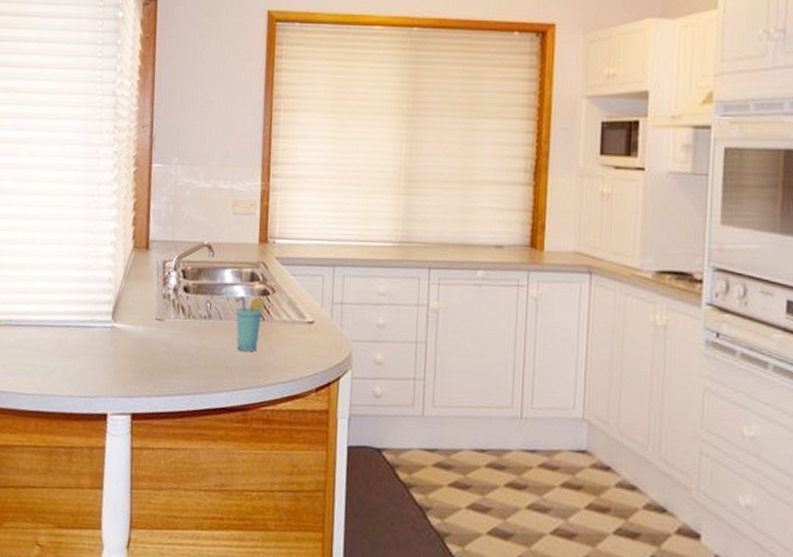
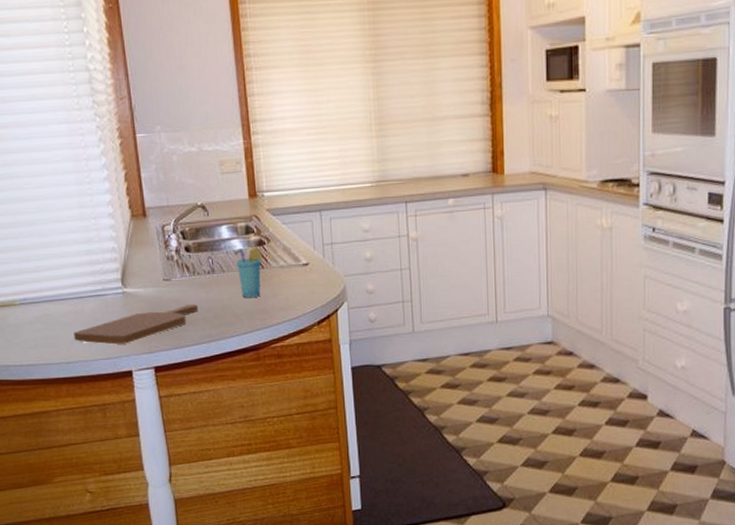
cutting board: none [53,349,188,384] -> present [74,303,199,345]

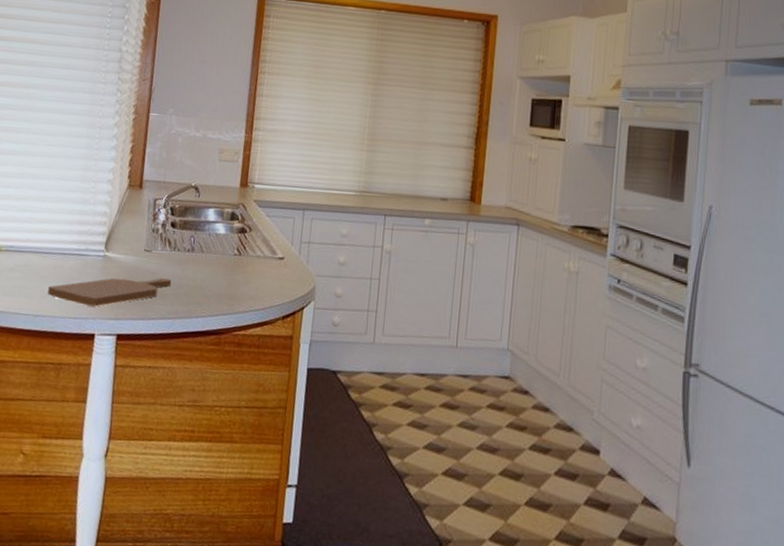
cup: present [234,247,262,298] -> none [215,232,242,282]

